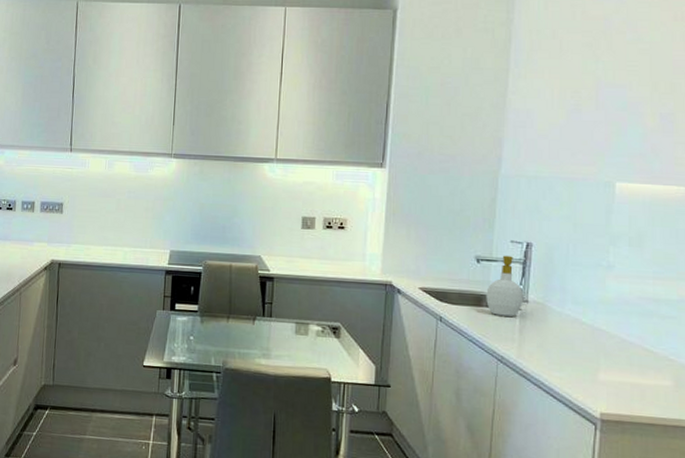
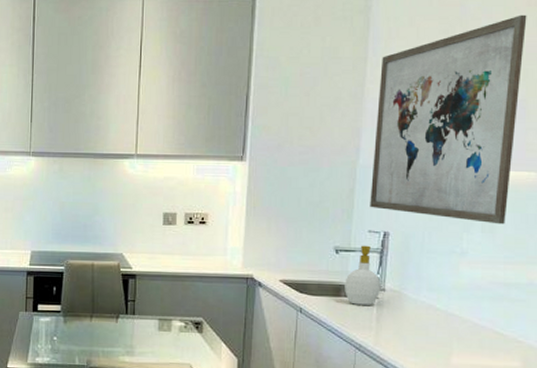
wall art: none [512,29,674,239] -> present [370,14,527,225]

